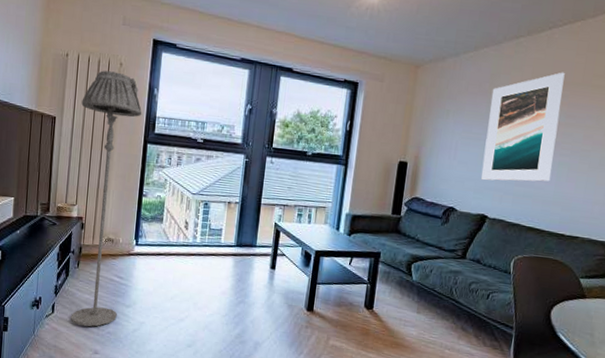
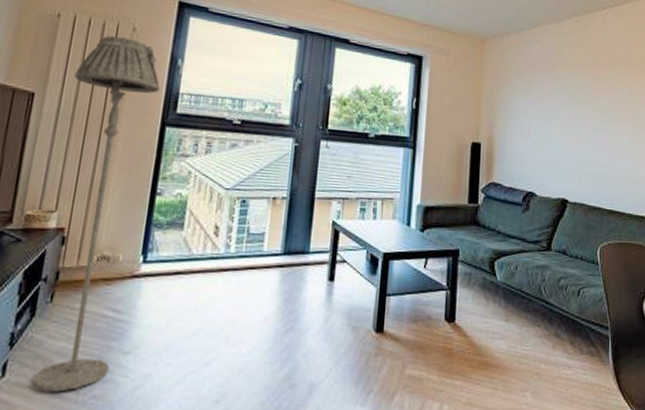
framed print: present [481,72,565,182] -> none [557,50,624,161]

